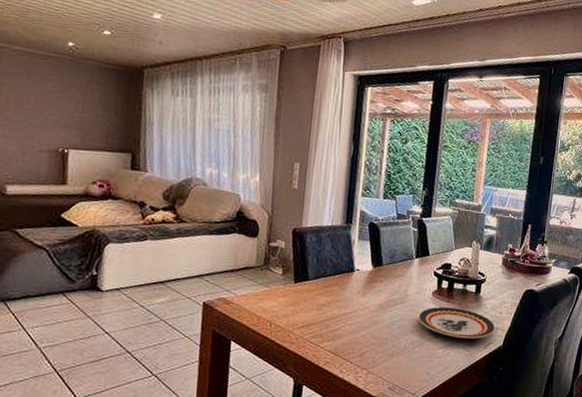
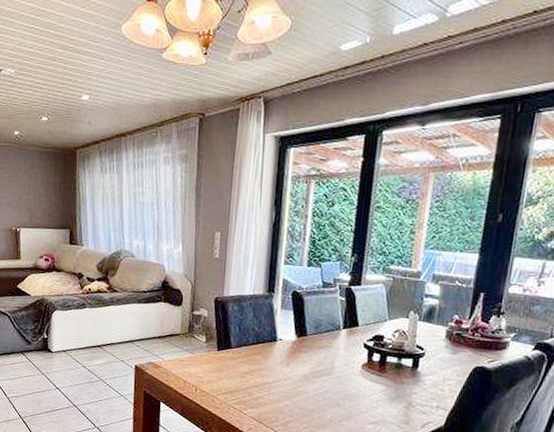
plate: present [418,306,496,339] -> none [345,380,436,417]

